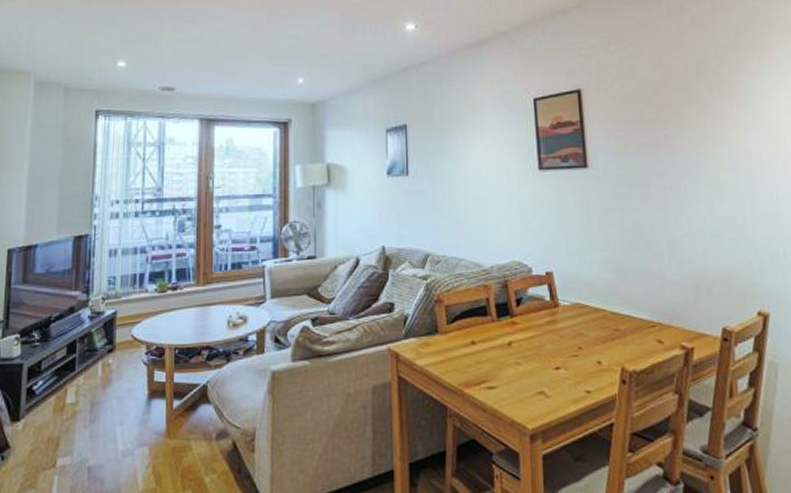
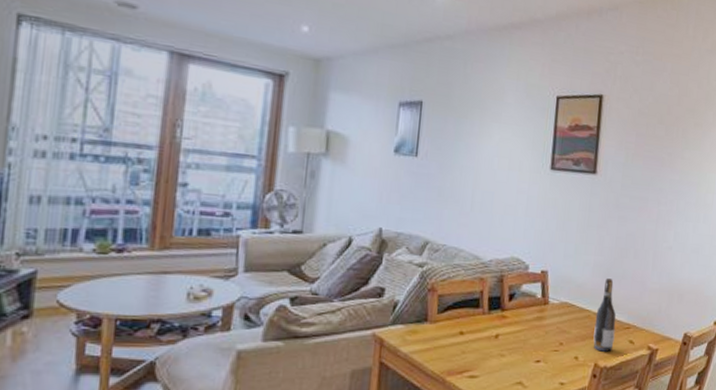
wine bottle: none [613,274,640,354] -> present [593,278,616,352]

